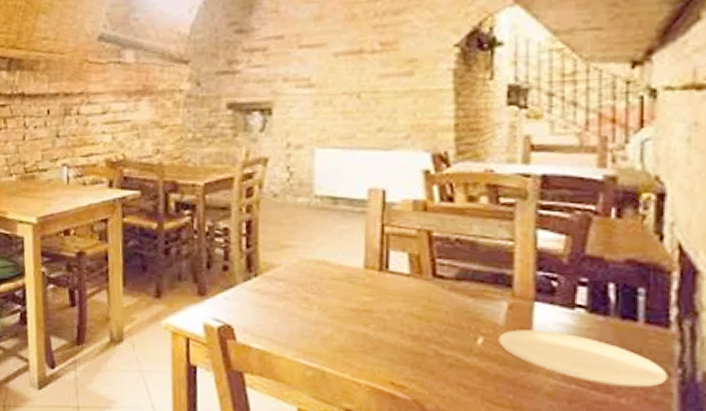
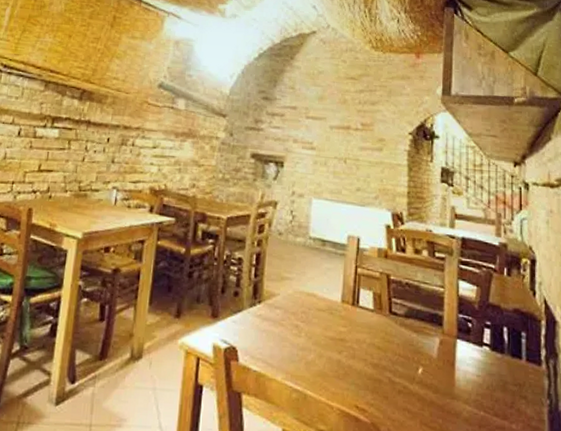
plate: present [498,330,668,389] -> none [433,362,541,416]

